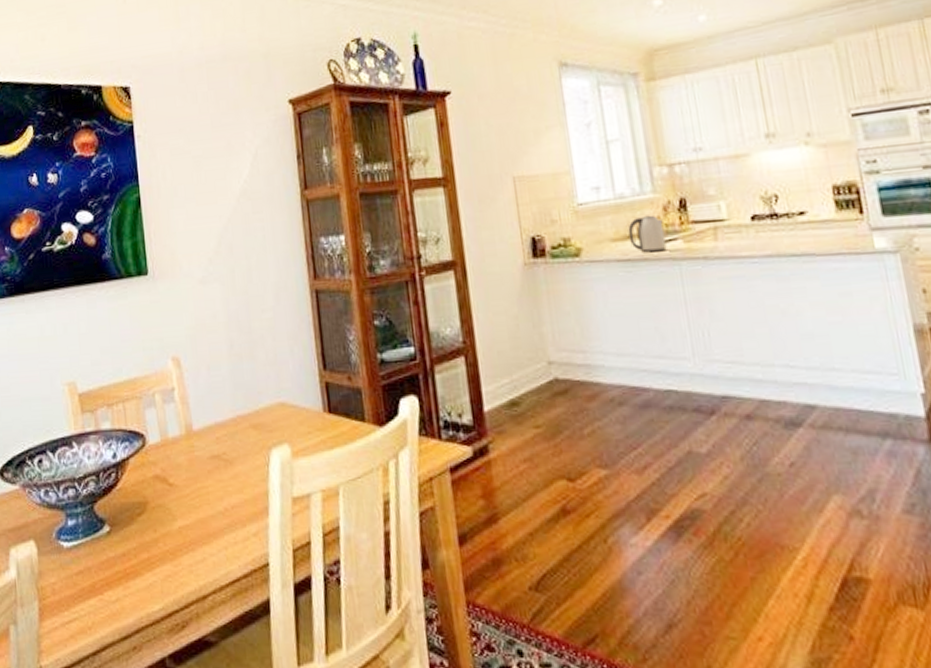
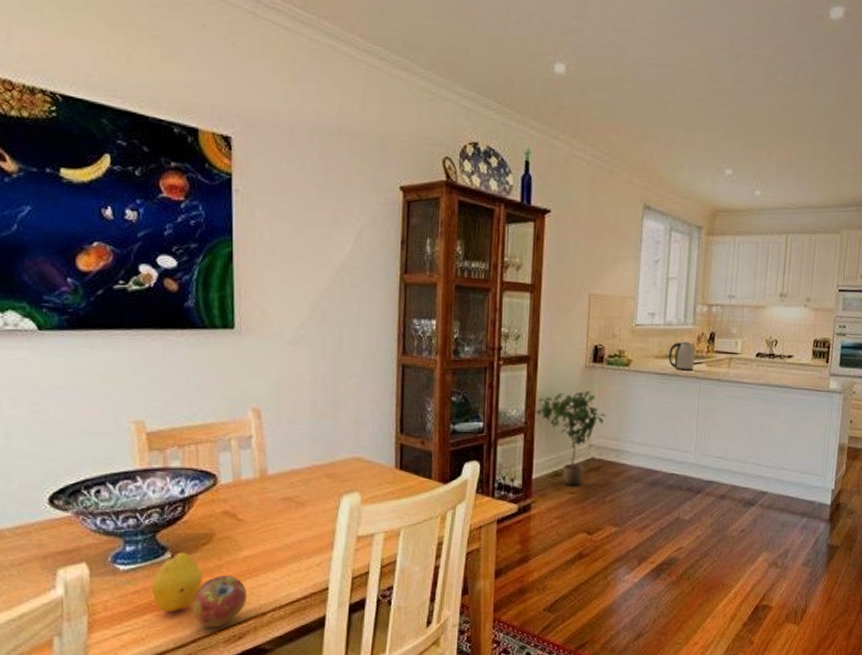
fruit: none [93,524,141,595] -> present [152,552,202,612]
fruit: none [133,551,187,613] -> present [192,576,248,627]
potted plant: none [473,293,564,419] -> present [535,390,607,487]

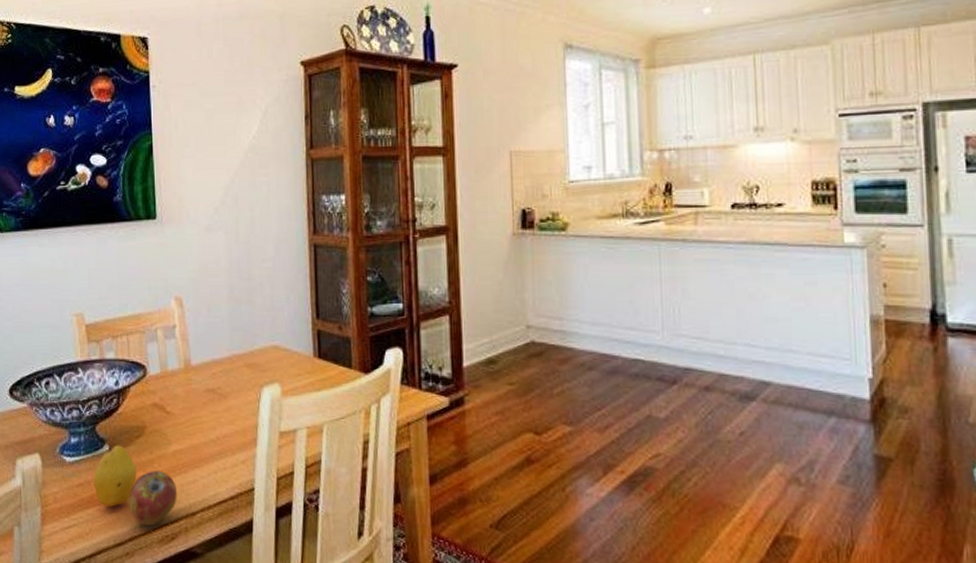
potted plant: present [535,390,607,487] -> none [459,262,545,377]
kettle: present [668,341,695,372] -> none [614,196,649,233]

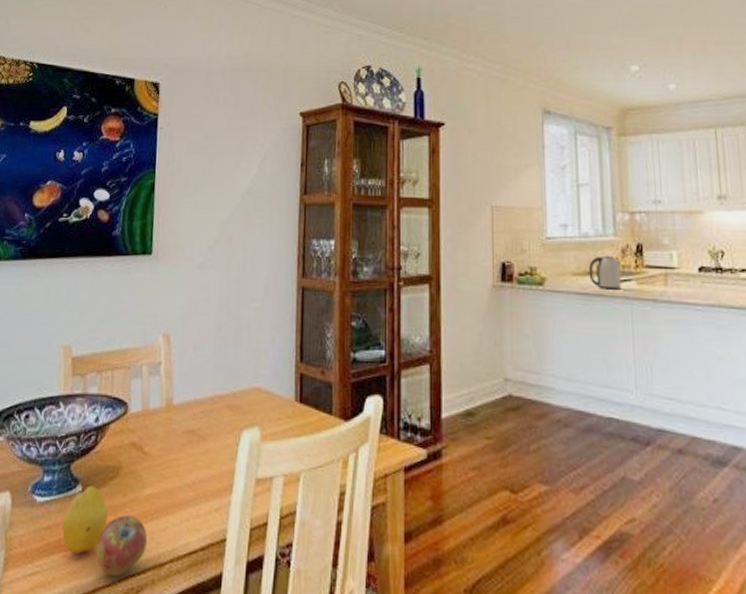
kettle: none [614,196,649,233] -> present [588,255,622,291]

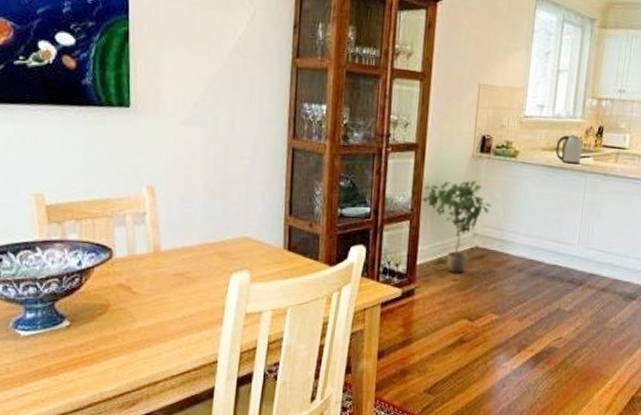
fruit: present [62,485,108,554] -> none [51,321,98,377]
fruit: present [96,515,148,576] -> none [89,345,141,393]
potted plant: none [440,314,522,431] -> present [421,180,492,274]

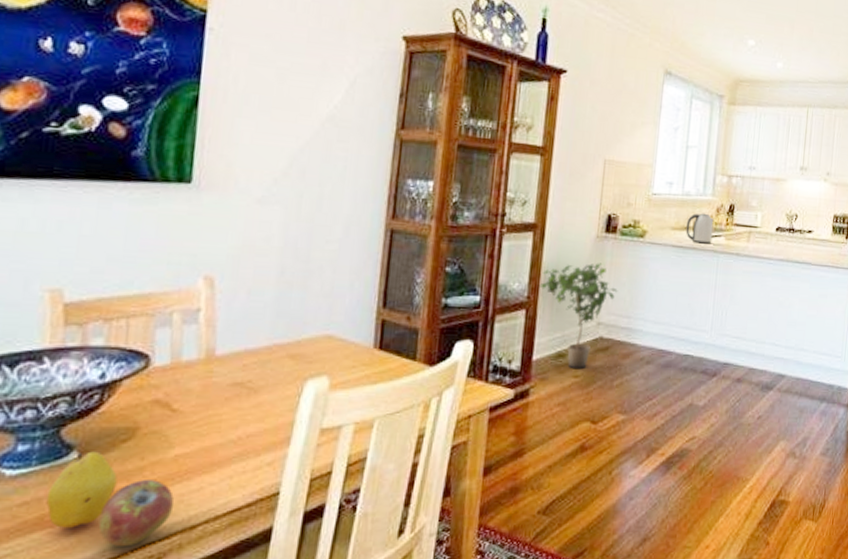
fruit: none [51,321,98,377] -> present [46,451,118,528]
fruit: none [89,345,141,393] -> present [98,480,175,546]

